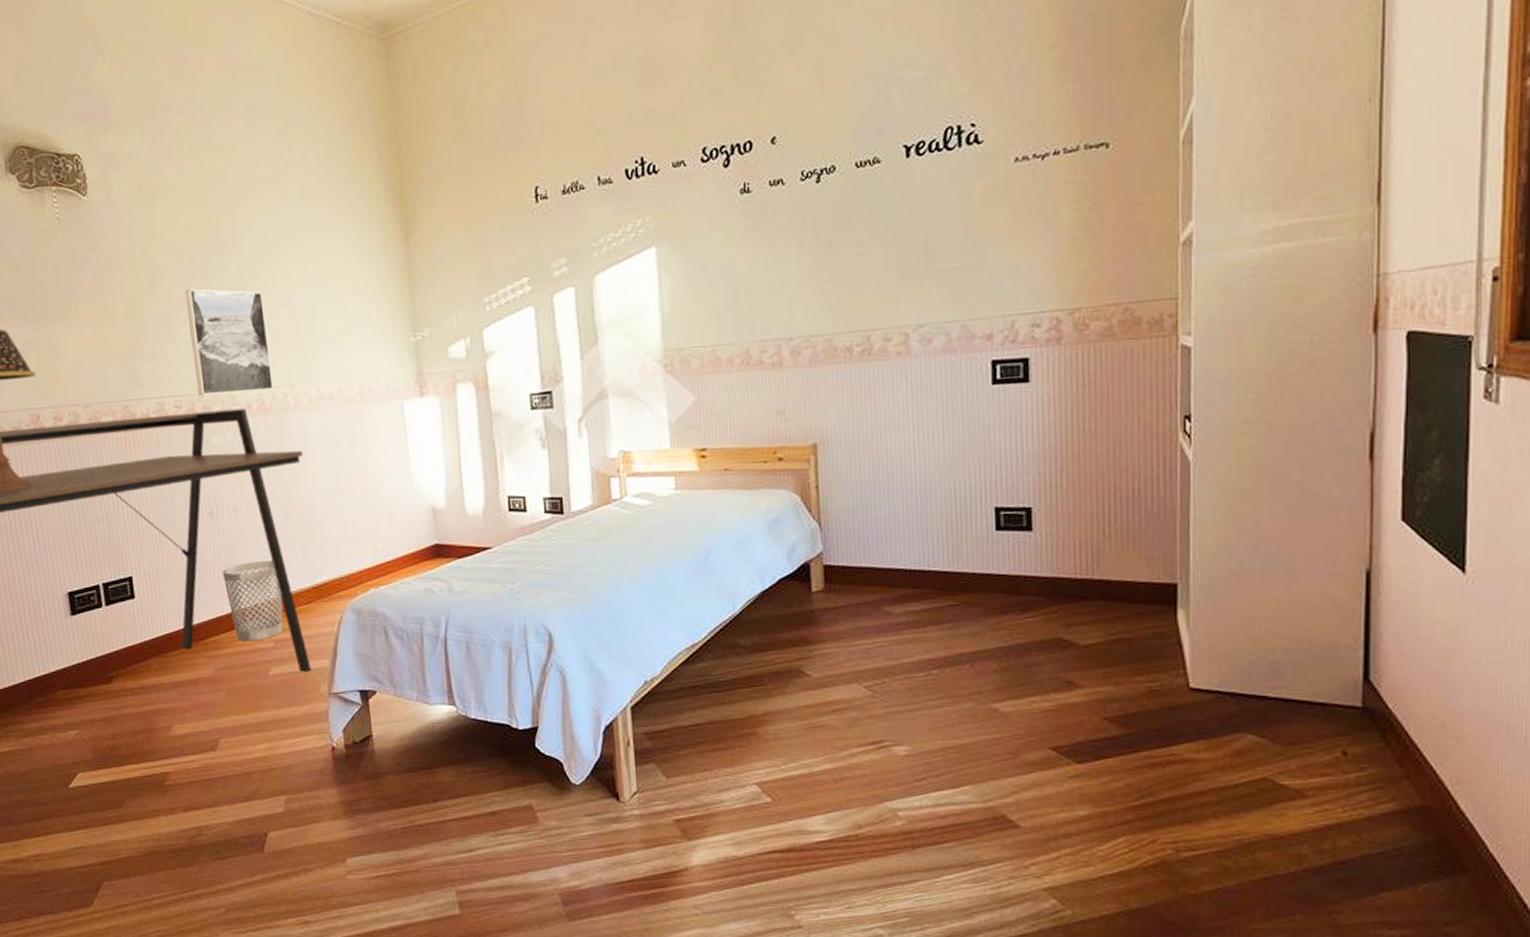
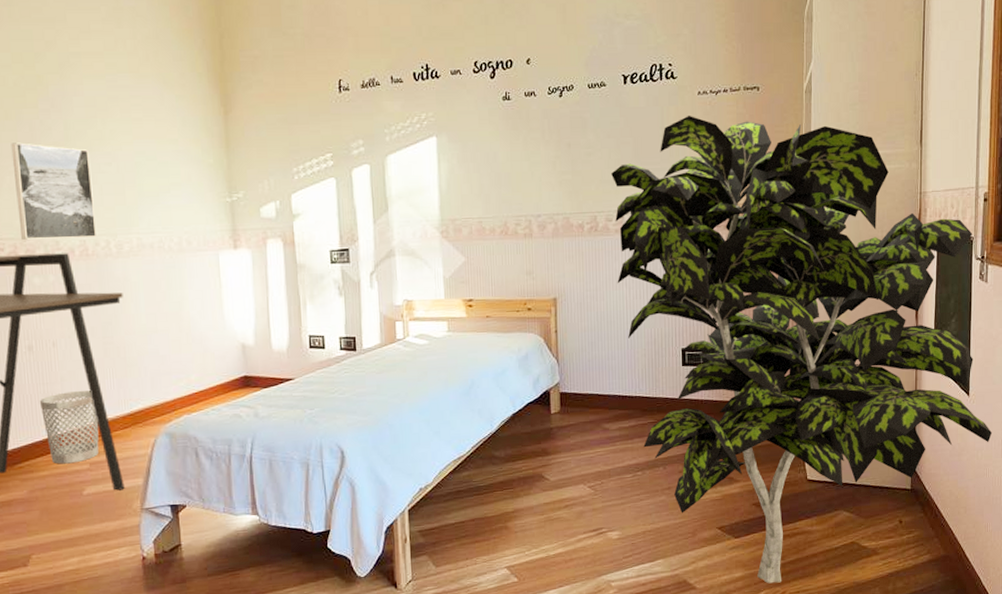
indoor plant: none [890,188,1508,828] -> present [611,115,993,584]

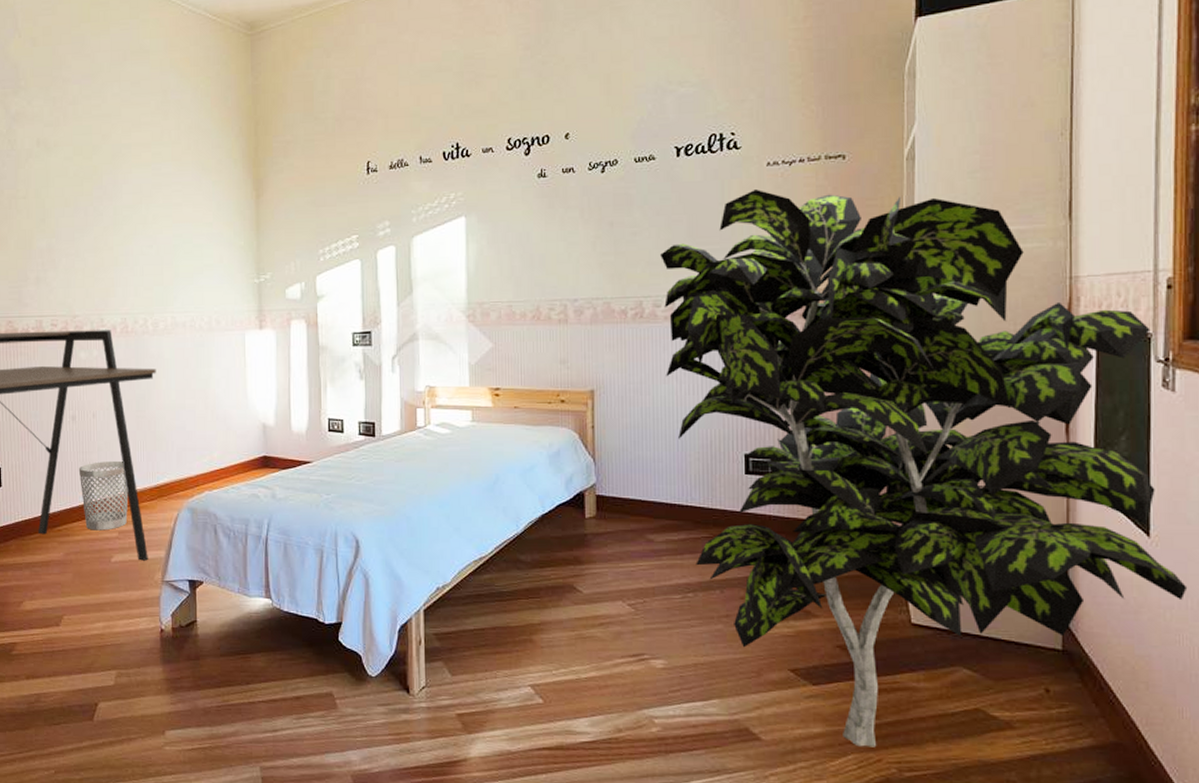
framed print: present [11,142,98,240] -> none [68,227,137,317]

